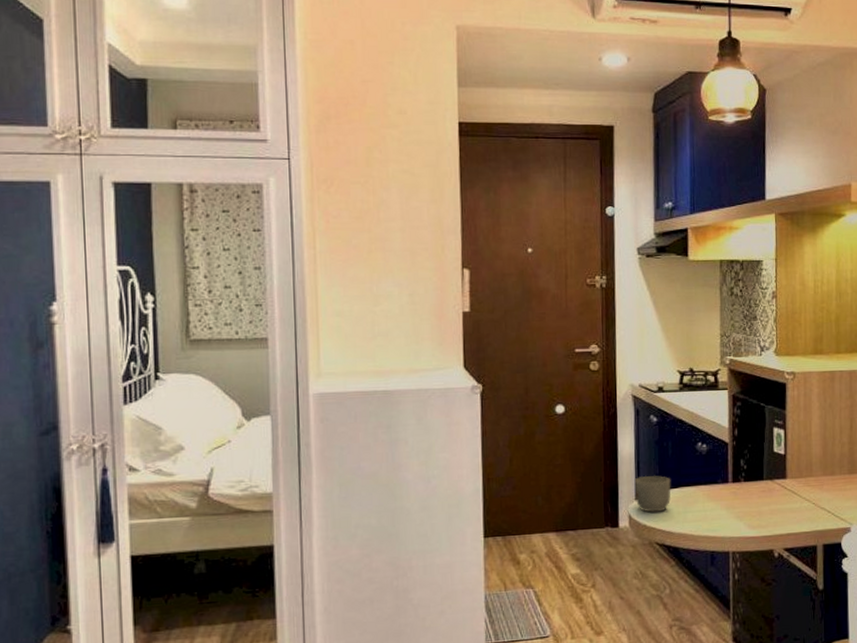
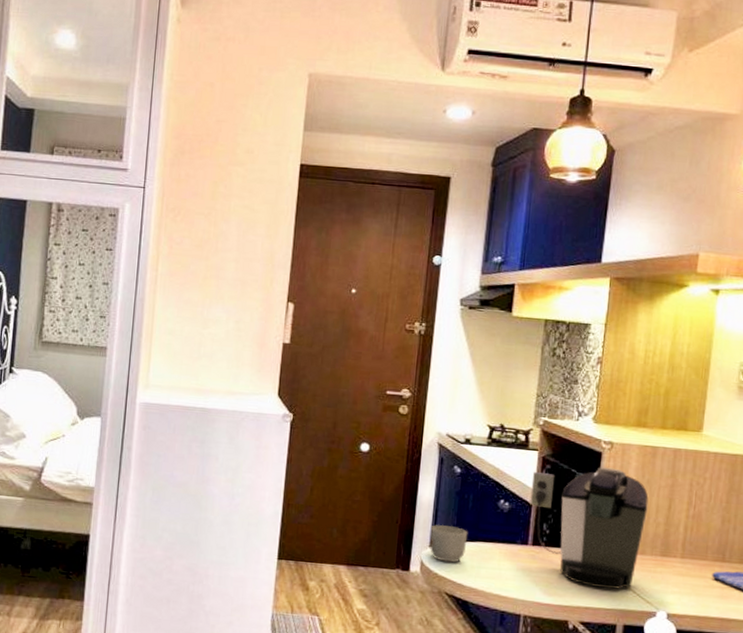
coffee maker: none [725,397,833,514] -> present [530,467,649,590]

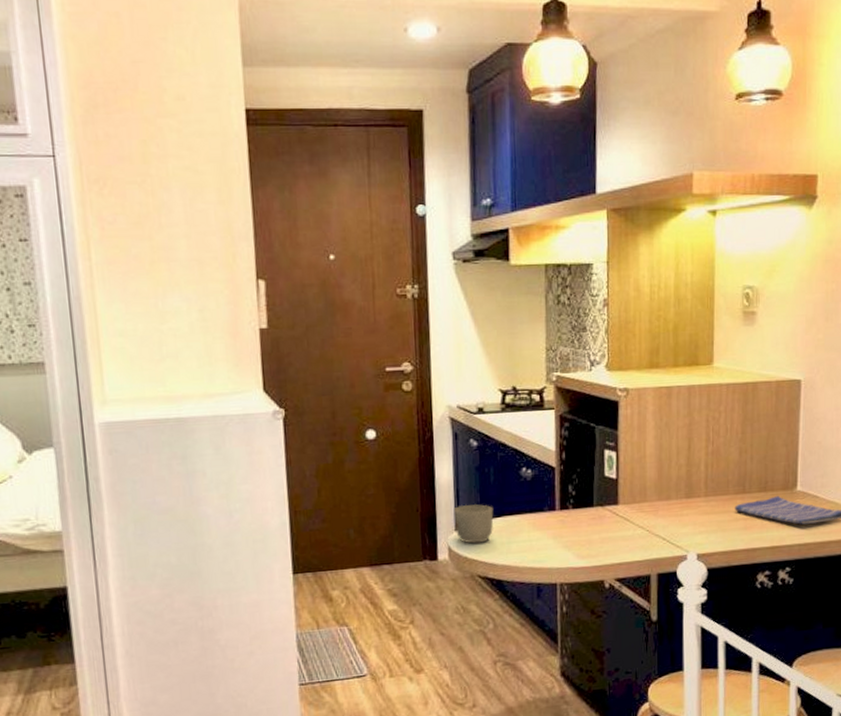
coffee maker: present [530,467,649,590] -> none [551,415,669,542]

